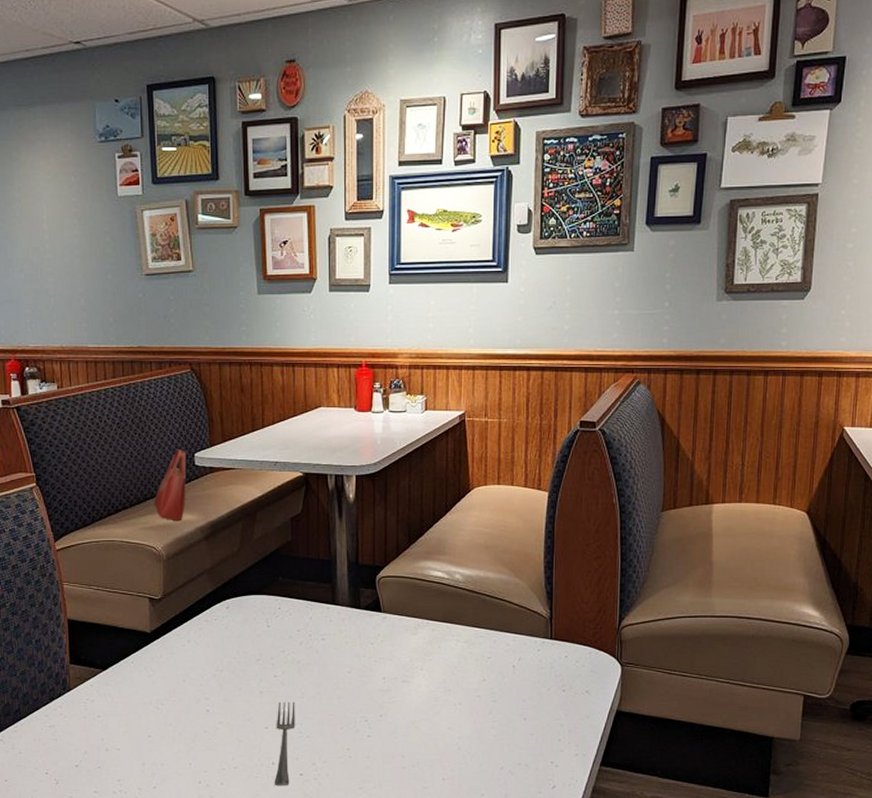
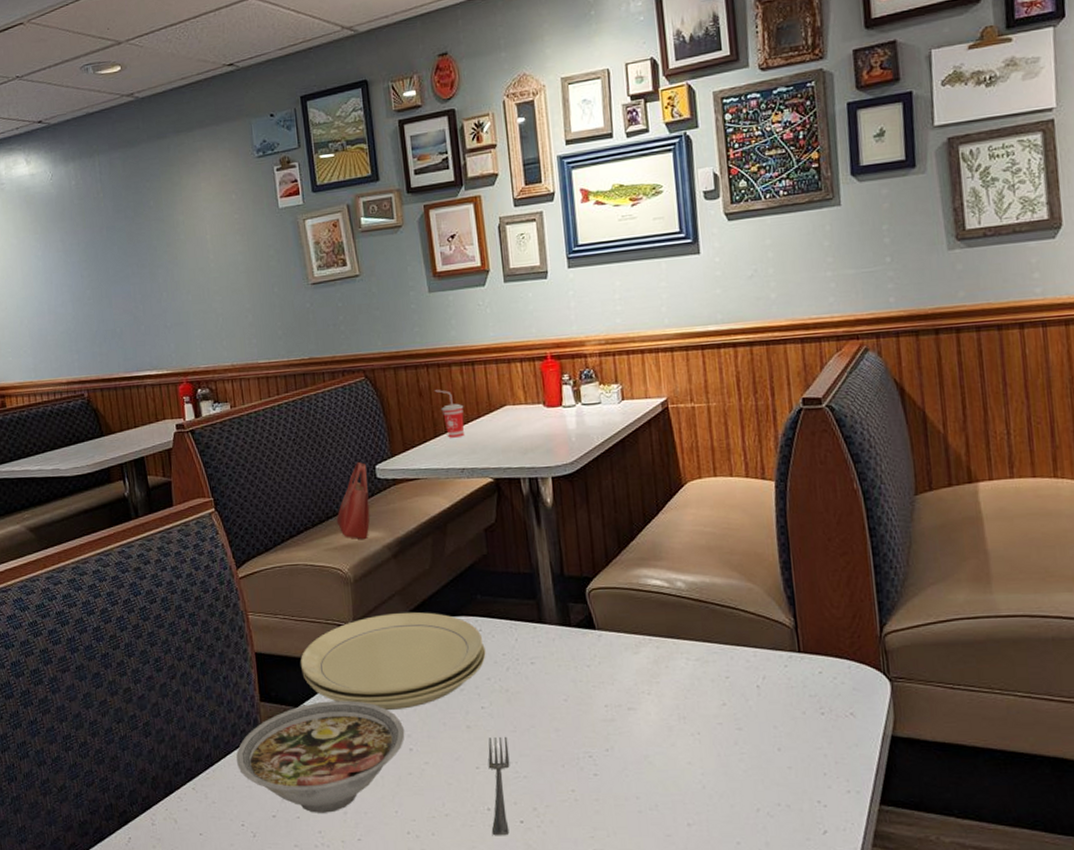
soup bowl: none [44,666,203,764] -> present [236,700,405,813]
plate: none [110,589,282,676] -> present [300,612,486,711]
beverage cup: none [255,387,282,433] -> present [434,390,465,438]

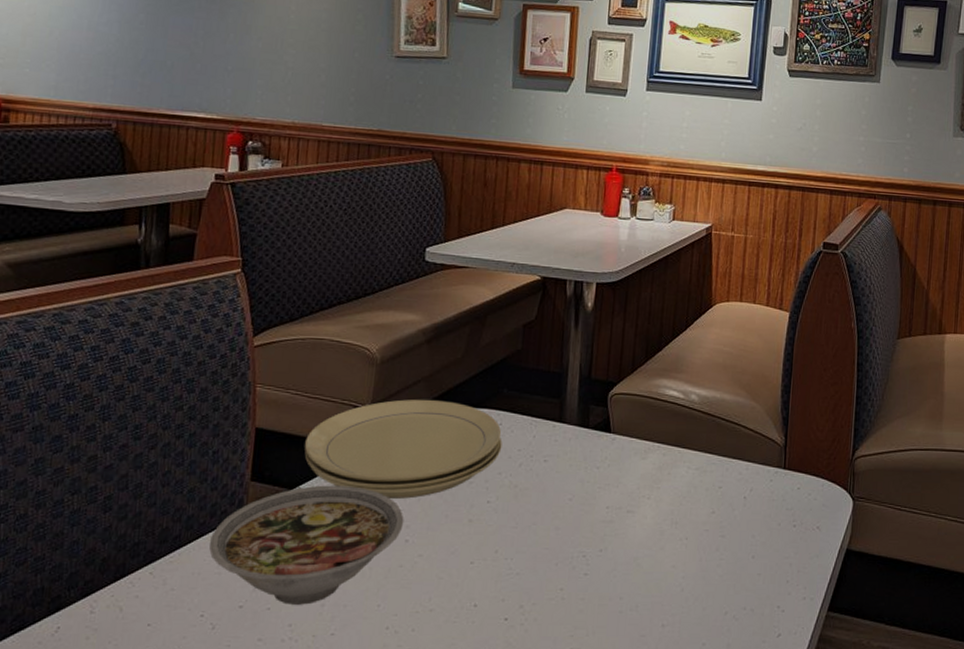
handbag: present [336,461,371,540] -> none [374,241,417,322]
beverage cup: present [434,390,465,438] -> none [499,183,526,232]
fork: present [488,736,510,836] -> none [474,532,508,633]

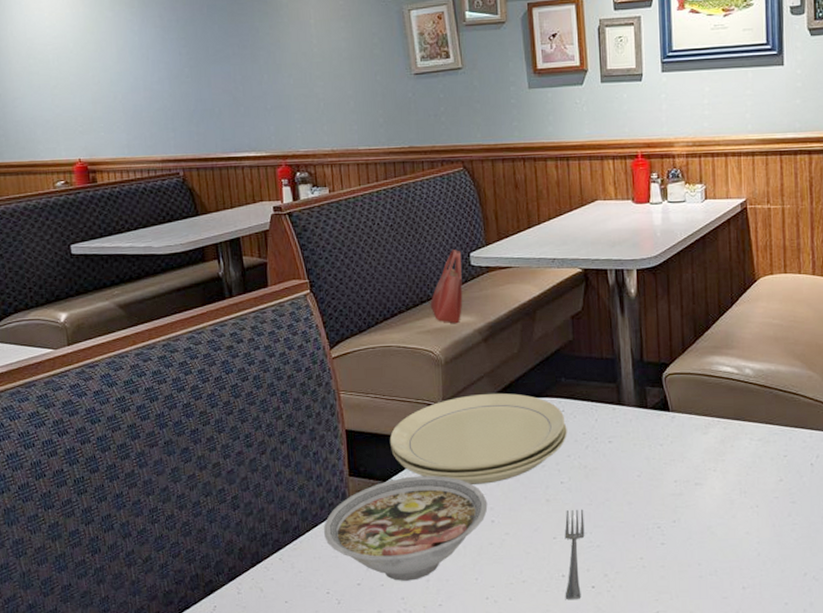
handbag: none [374,241,417,322] -> present [430,248,463,324]
fork: none [474,532,508,633] -> present [564,509,585,600]

